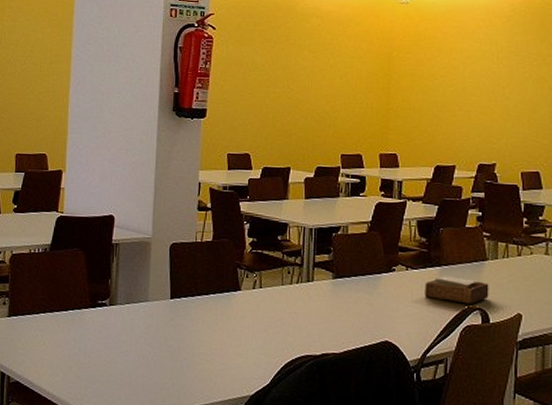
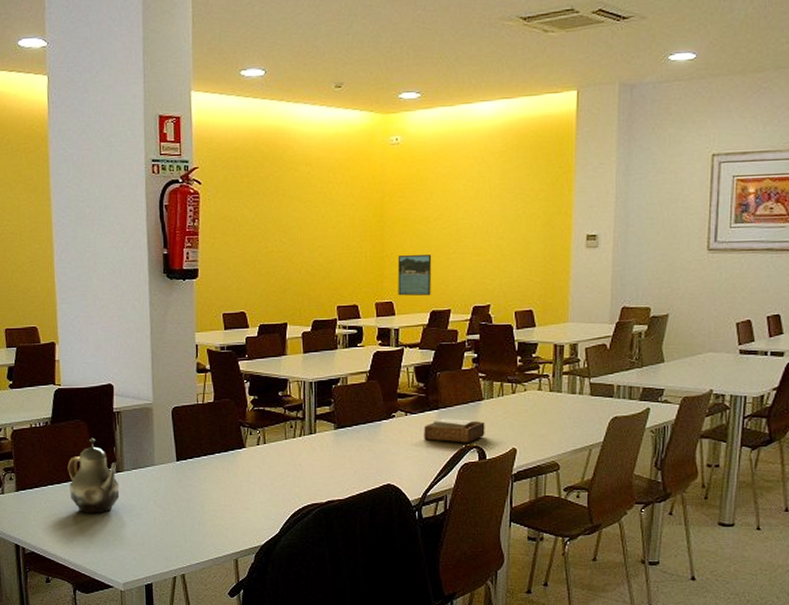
teapot: none [61,267,111,347] -> present [67,437,120,514]
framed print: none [402,109,438,151] -> present [397,253,432,296]

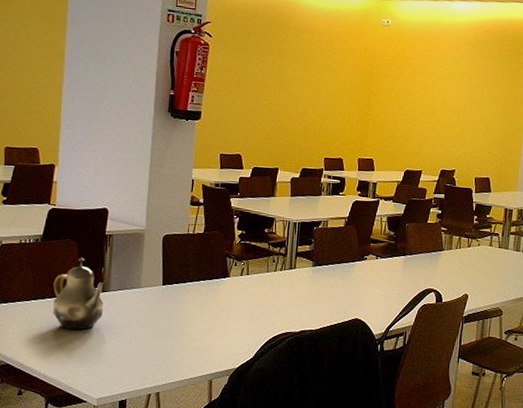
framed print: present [397,253,432,296] -> none [378,120,410,158]
napkin holder: present [424,418,485,443] -> none [390,263,444,287]

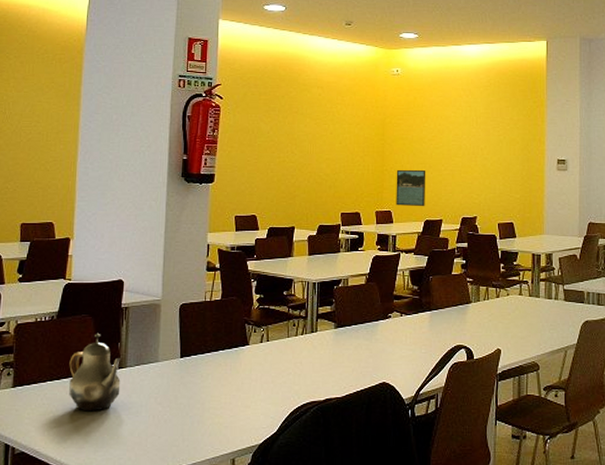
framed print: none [378,120,410,158] -> present [396,169,426,207]

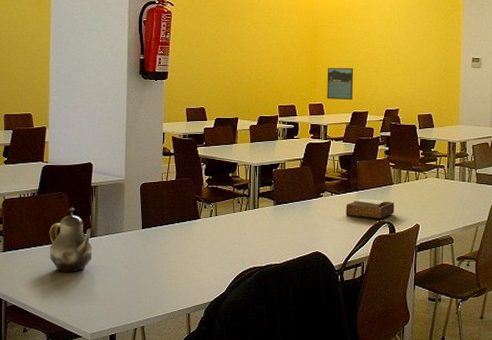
napkin holder: none [417,319,473,343] -> present [346,198,395,219]

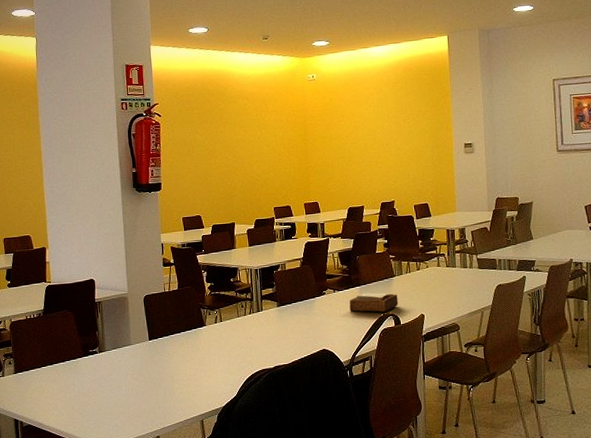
teapot: present [49,207,93,273] -> none [58,324,103,389]
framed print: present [327,67,354,101] -> none [319,163,347,197]

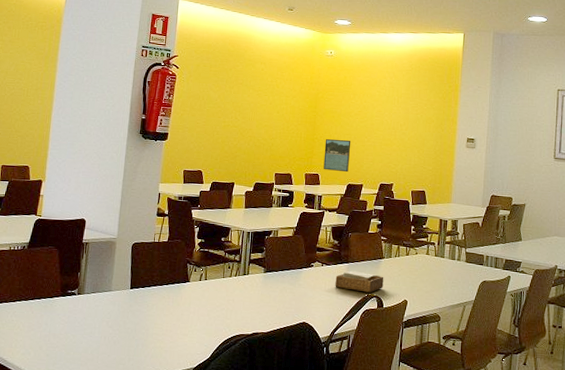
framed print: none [319,163,347,197] -> present [323,139,351,173]

